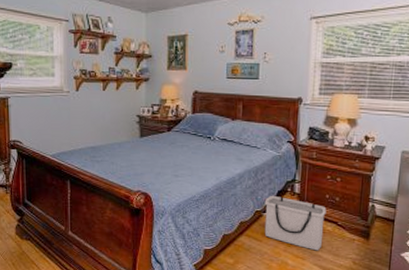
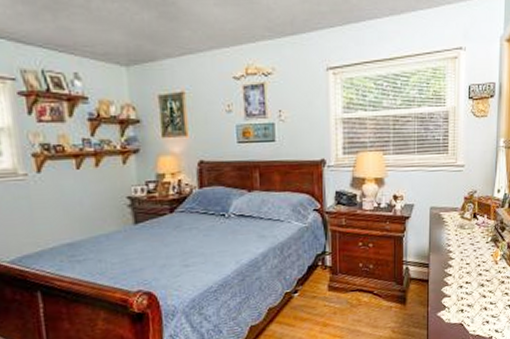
storage bin: present [264,195,327,251] -> none [294,272,361,326]

